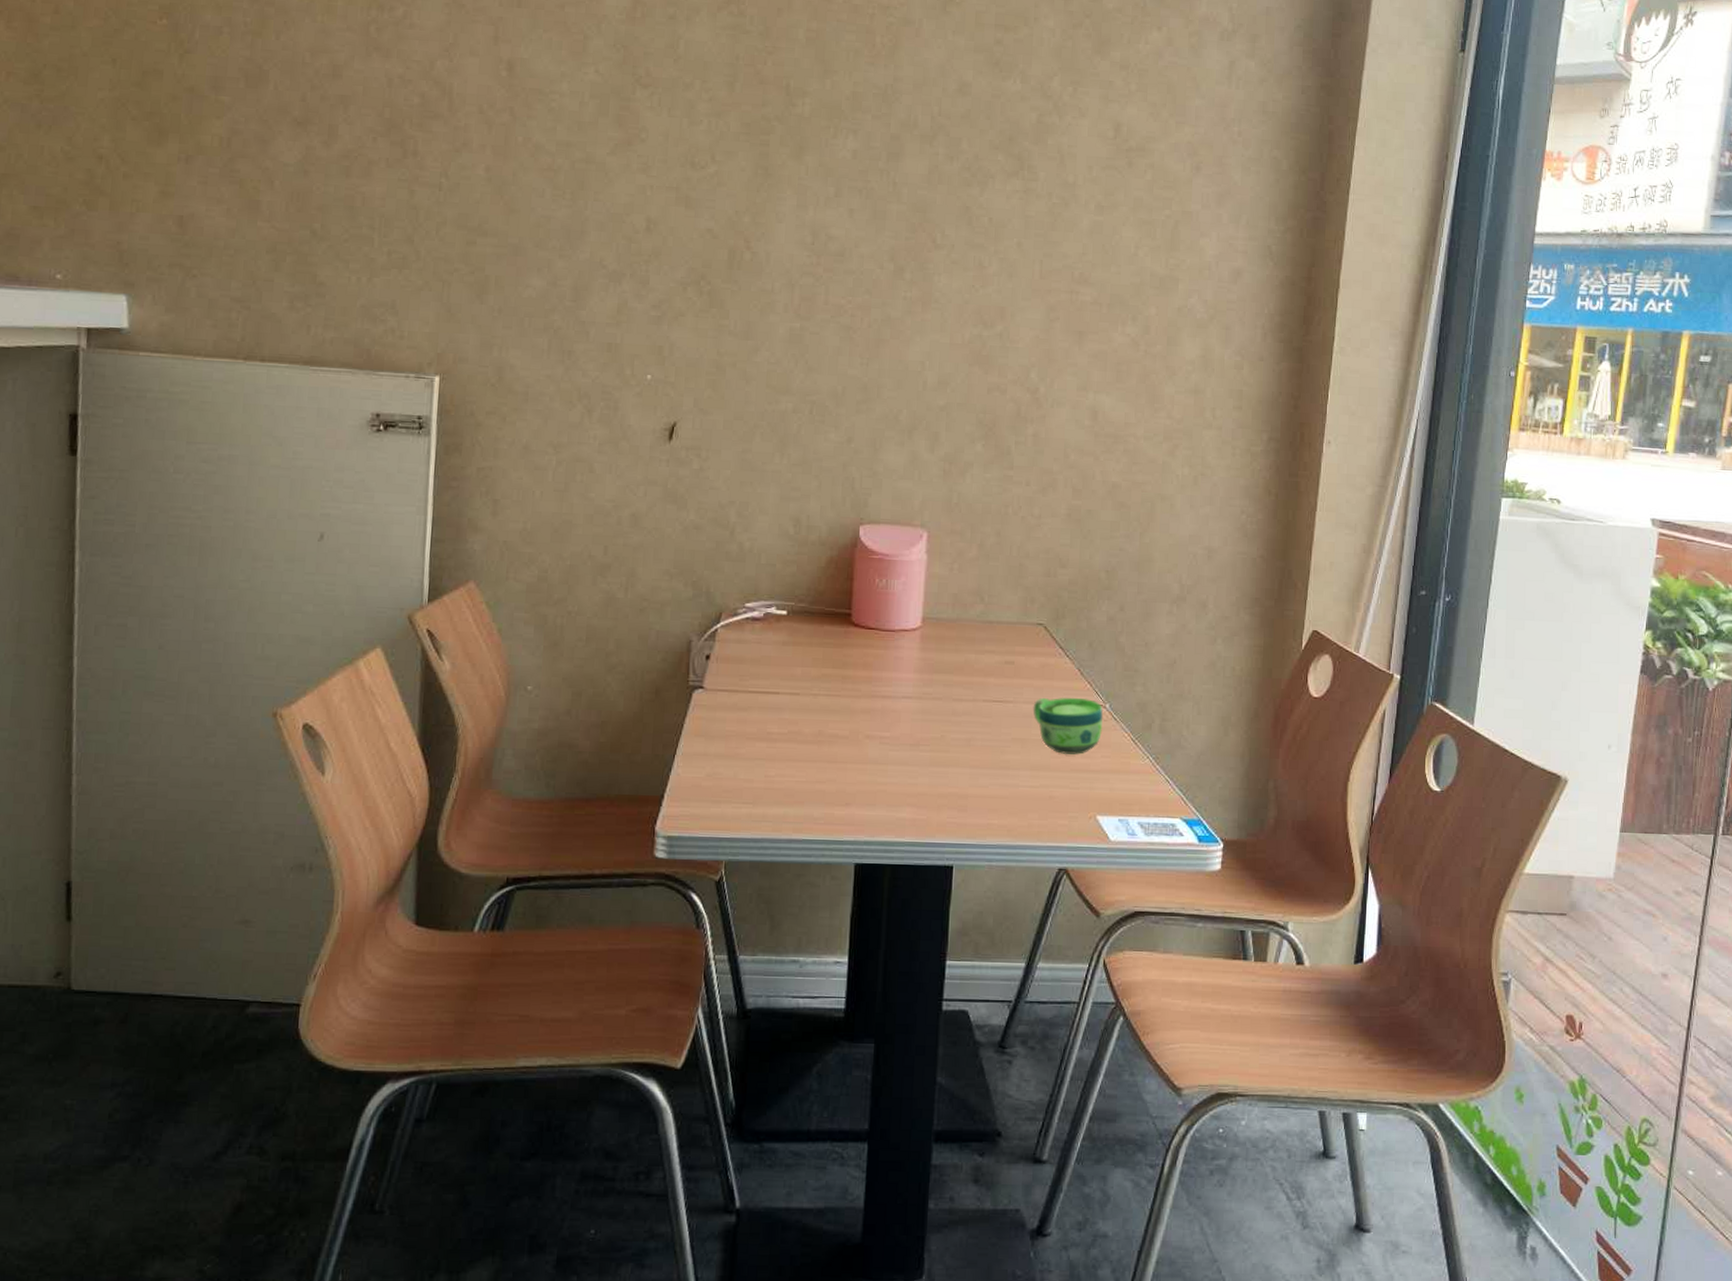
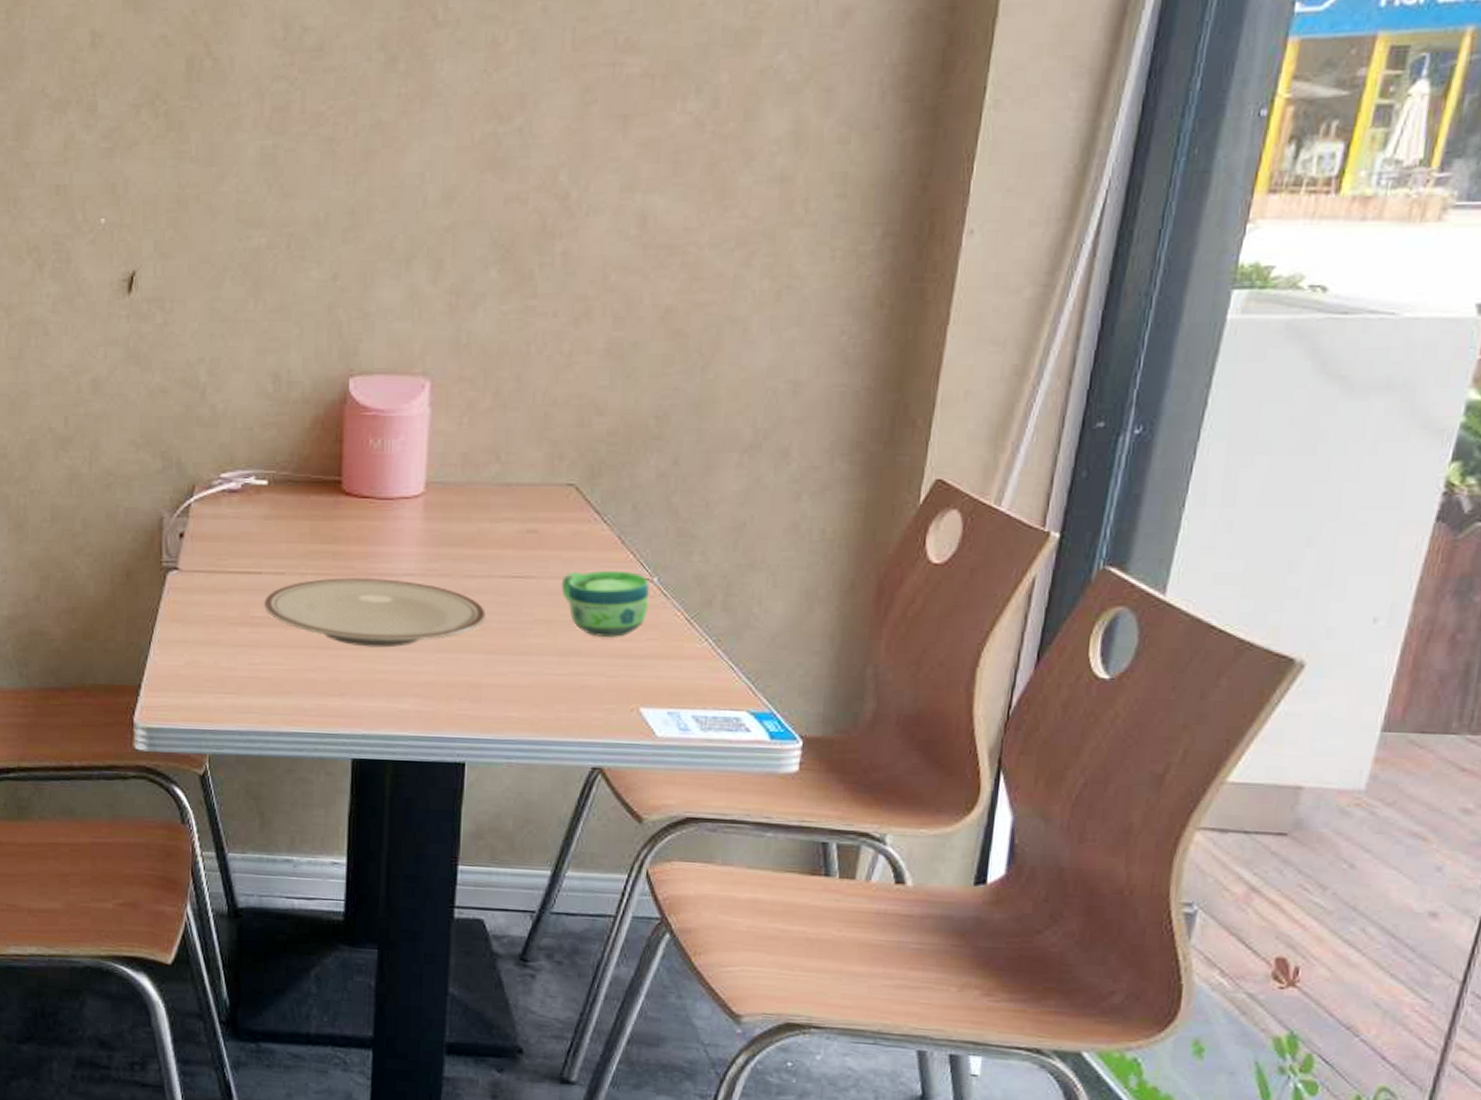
plate: none [780,699,971,762] -> present [264,578,486,648]

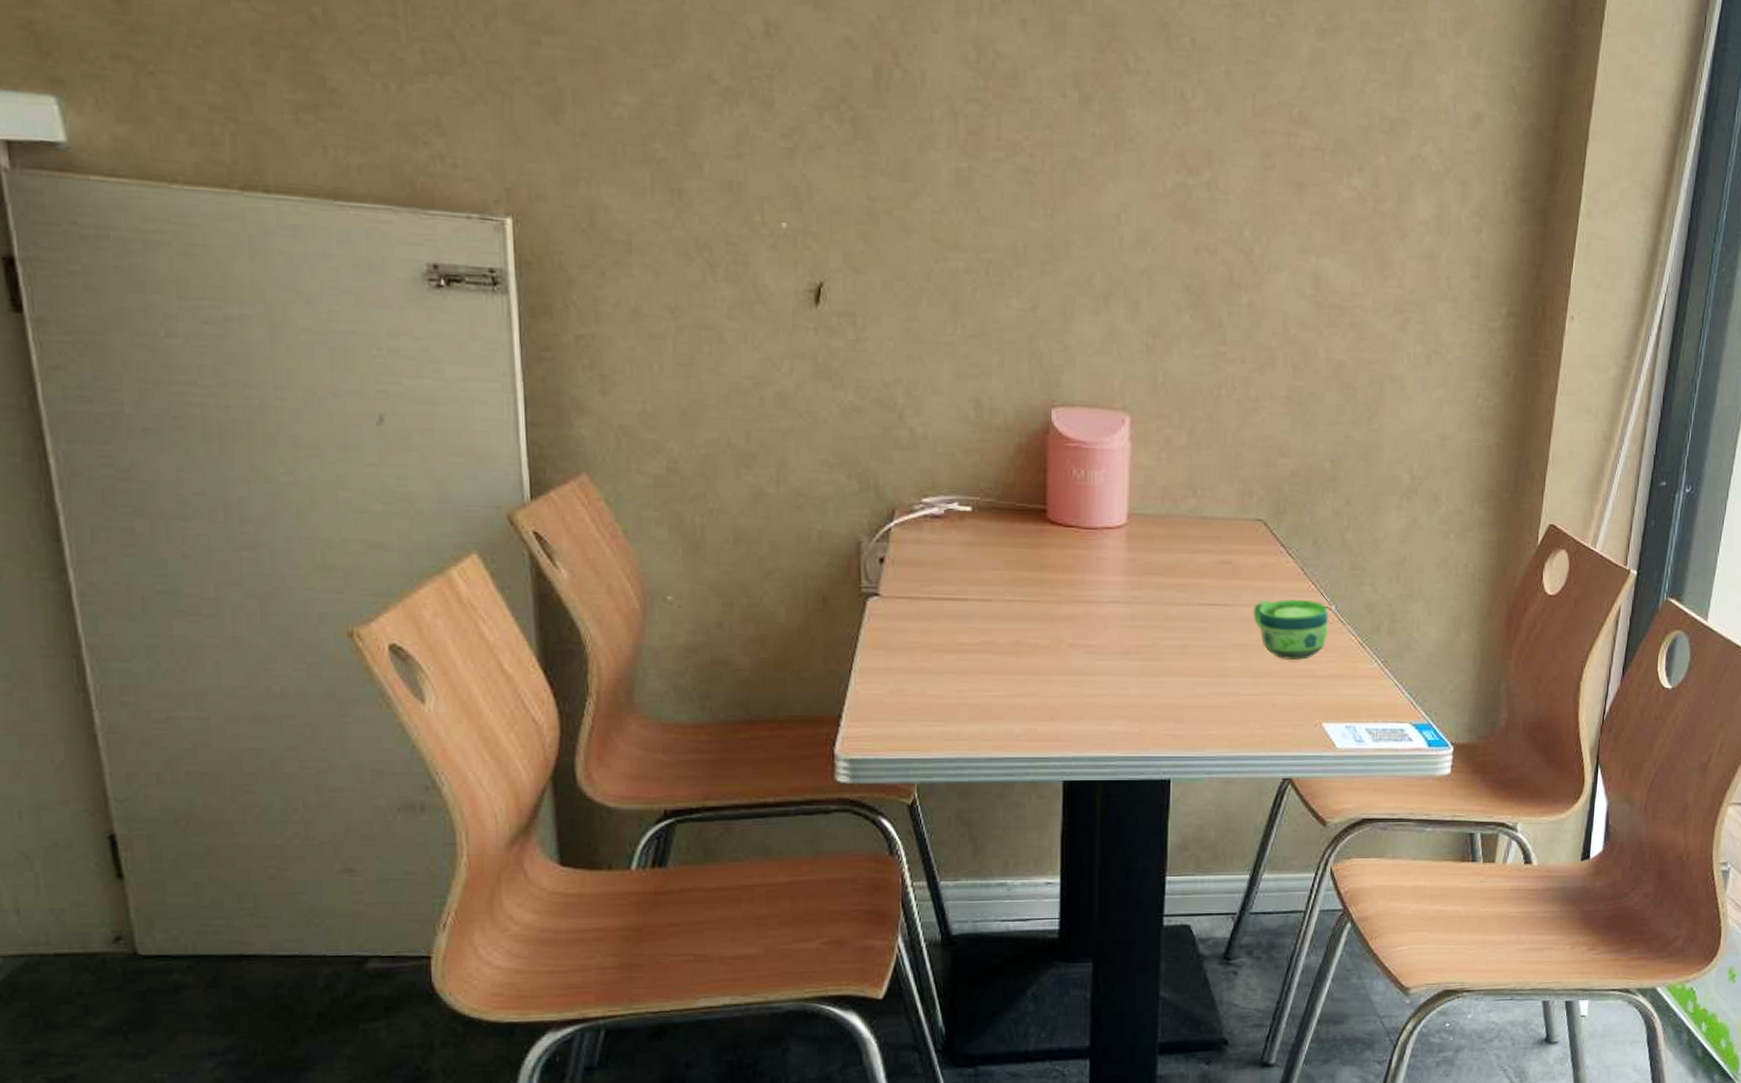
plate: present [264,578,486,648] -> none [971,605,1186,673]

